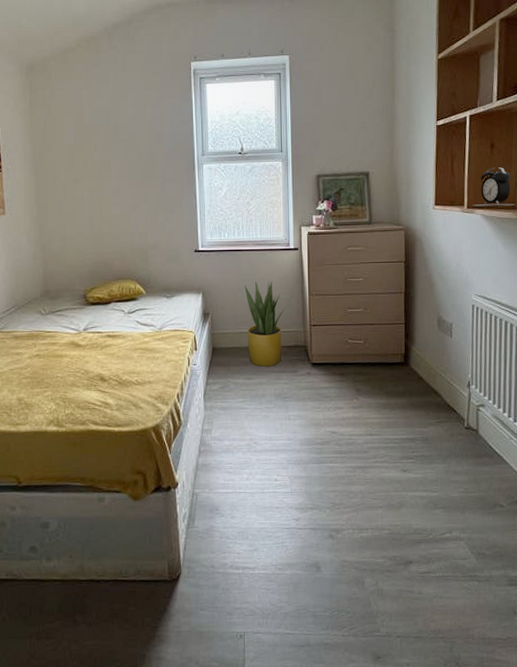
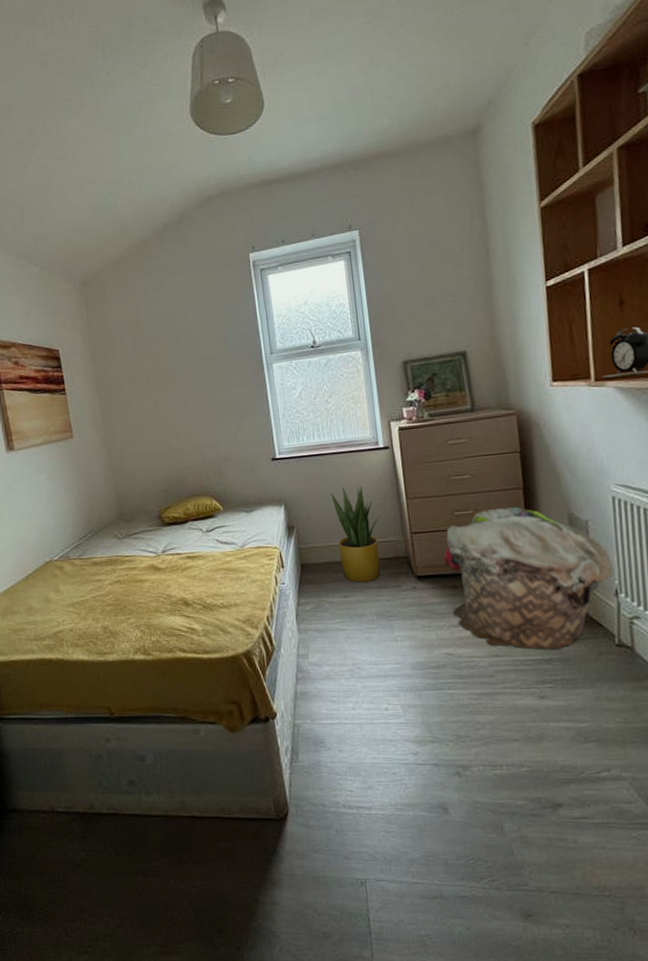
laundry basket: none [334,308,468,431] -> present [442,507,614,650]

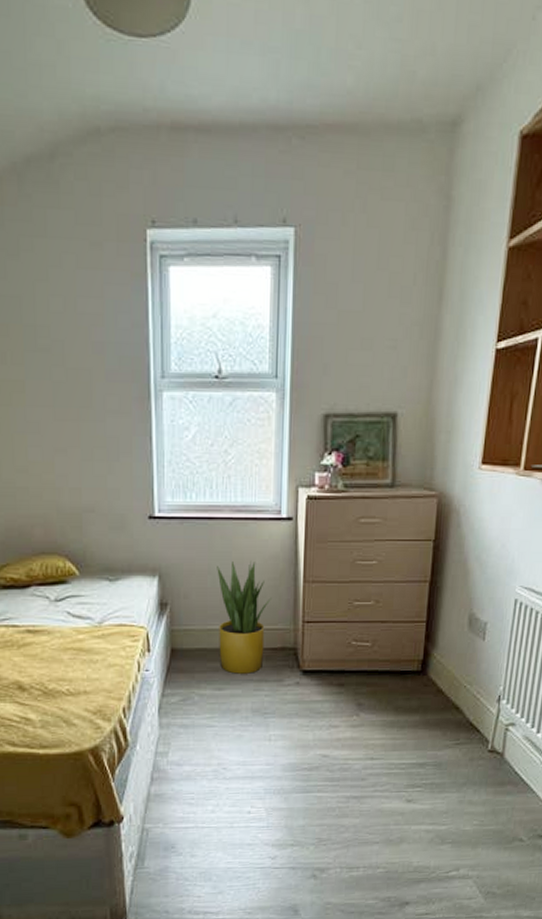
laundry basket: present [442,507,614,650] -> none [333,602,501,754]

